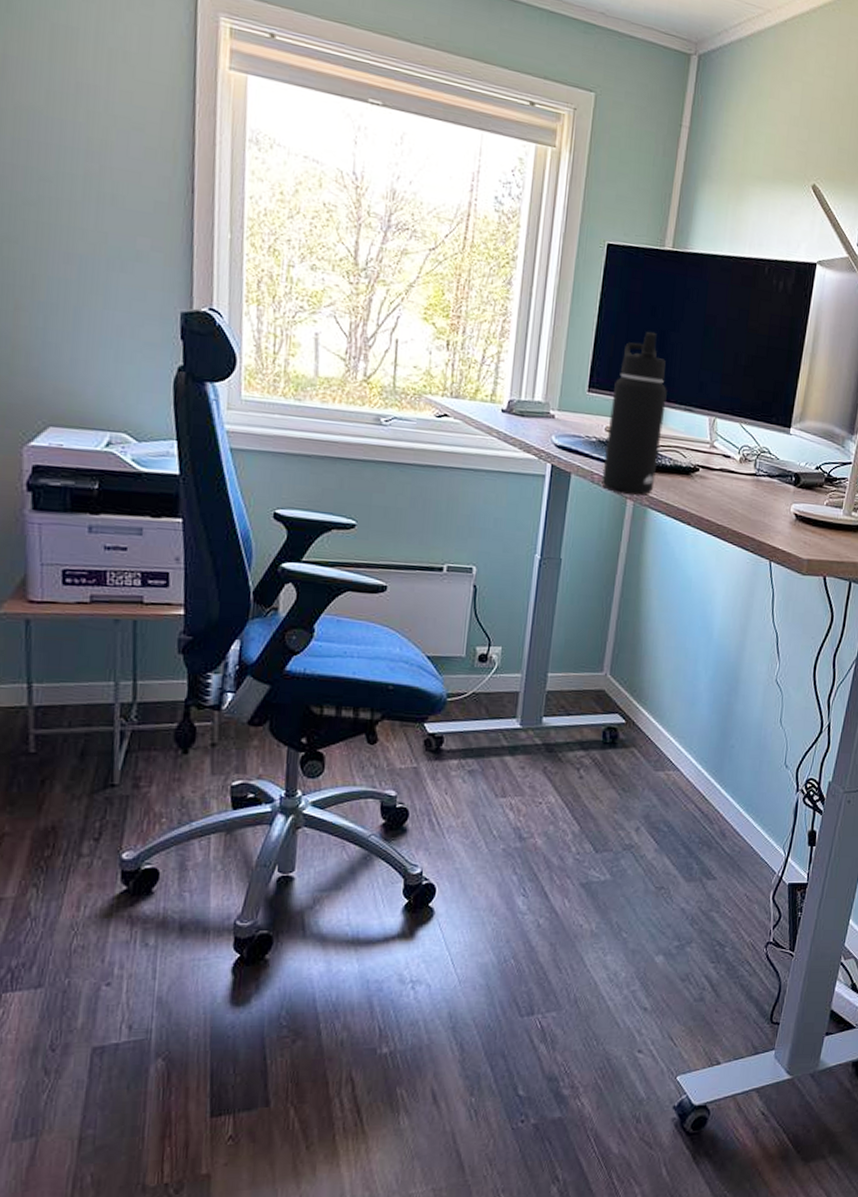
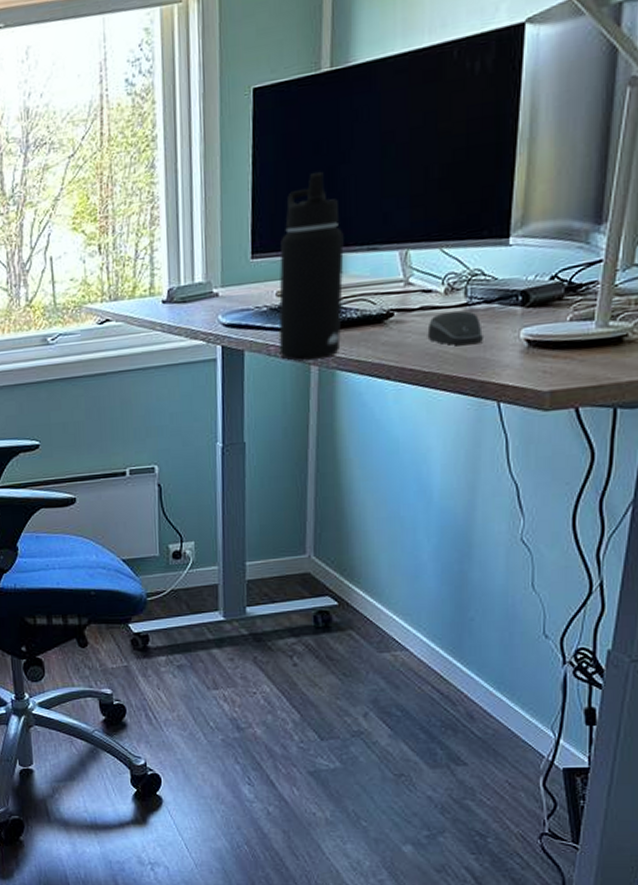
computer mouse: none [723,477,765,509] -> present [427,310,483,346]

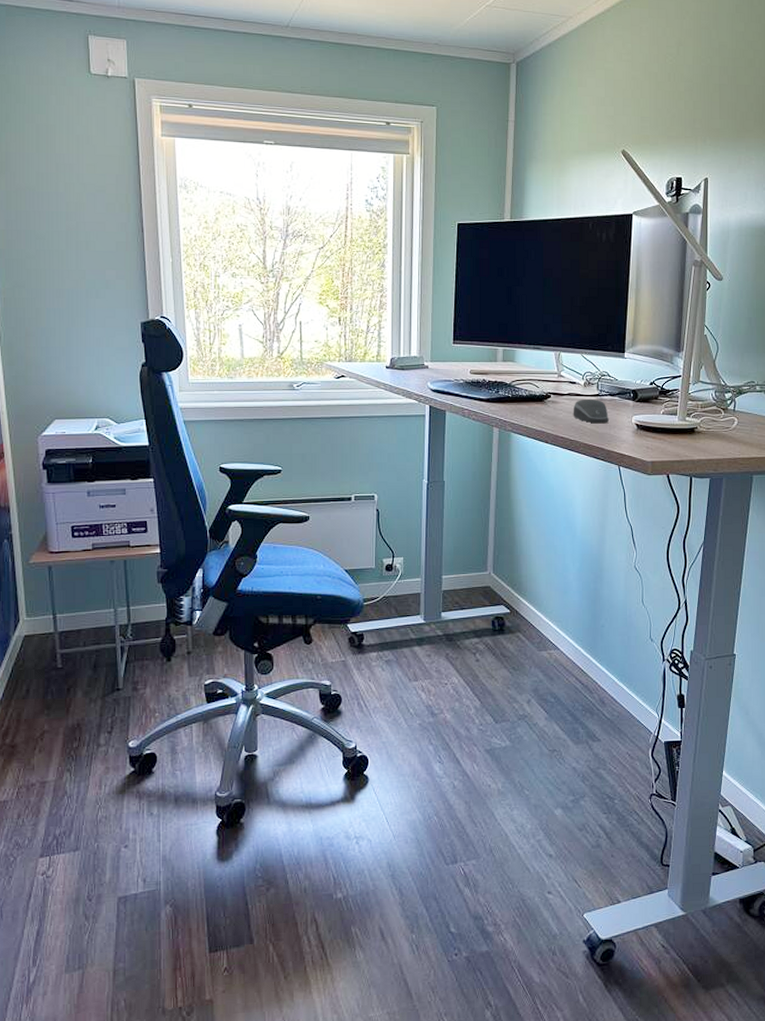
water bottle: present [278,171,344,359] -> none [471,288,518,423]

